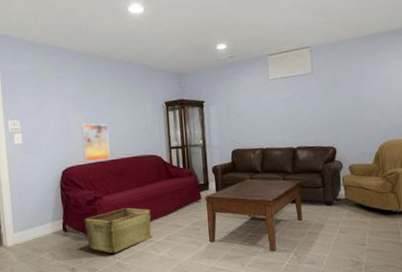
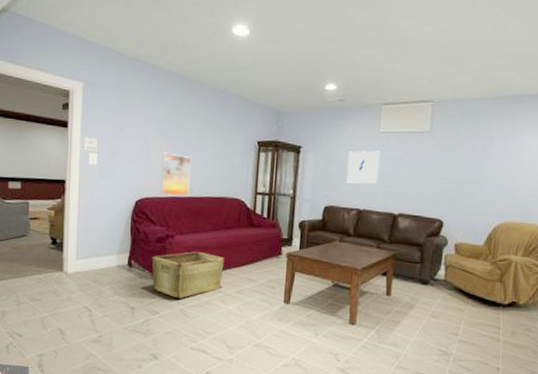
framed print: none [246,95,275,127] -> present [346,150,381,184]

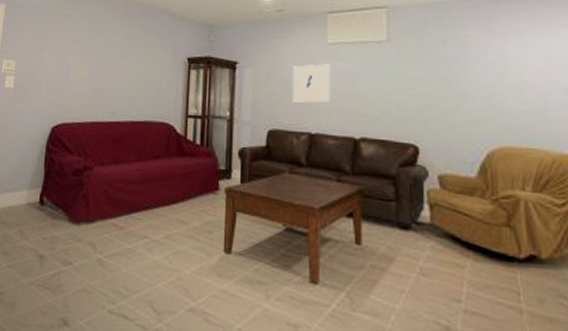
hamper: present [151,251,226,299] -> none [66,186,152,246]
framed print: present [160,152,191,197] -> none [79,73,114,121]

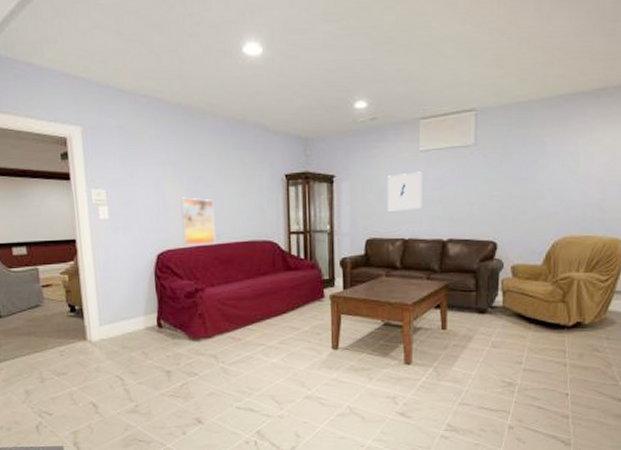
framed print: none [79,73,114,121] -> present [181,197,216,245]

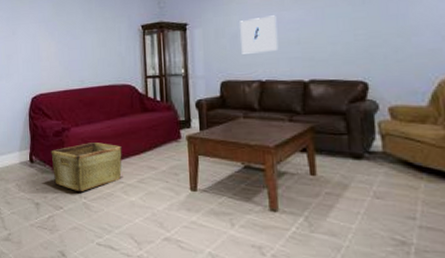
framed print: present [181,197,216,245] -> none [52,49,80,89]
hamper: none [182,304,264,357] -> present [51,143,123,193]

